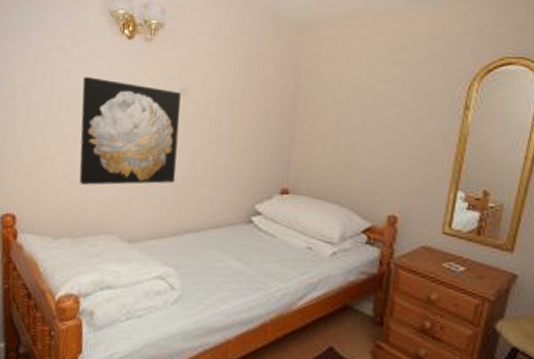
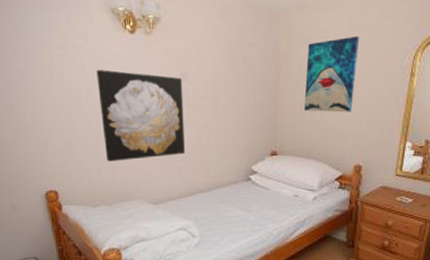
wall art: none [327,58,400,148] -> present [304,36,359,113]

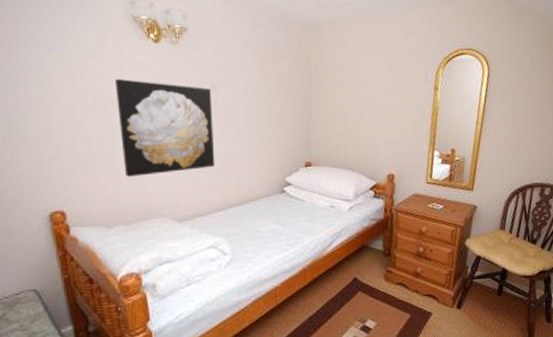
wall art: present [304,36,359,113] -> none [337,52,387,124]

